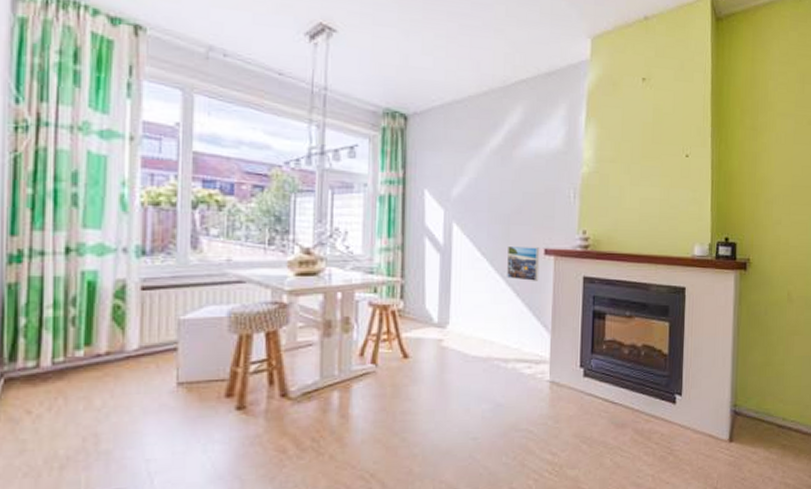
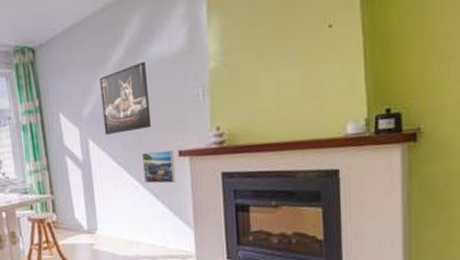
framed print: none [471,153,522,222] -> present [99,61,151,135]

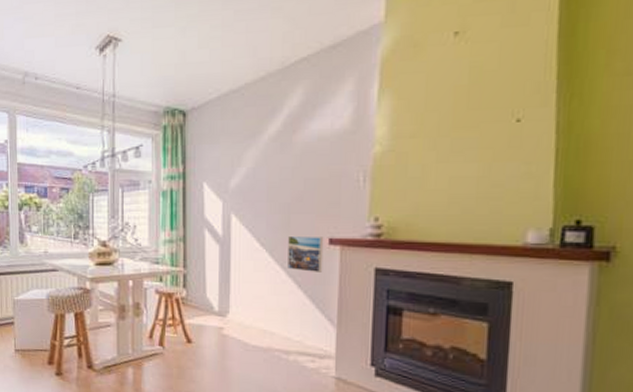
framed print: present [99,61,151,135] -> none [250,137,303,211]

